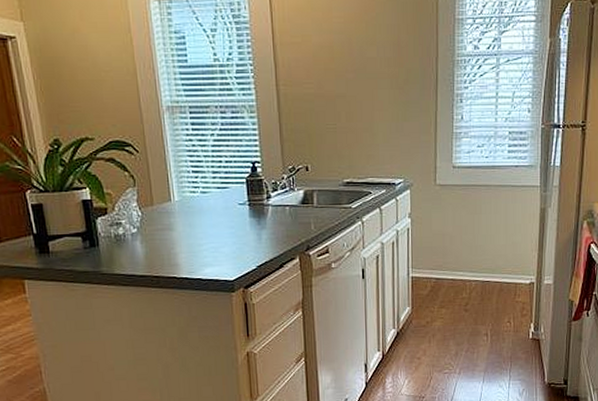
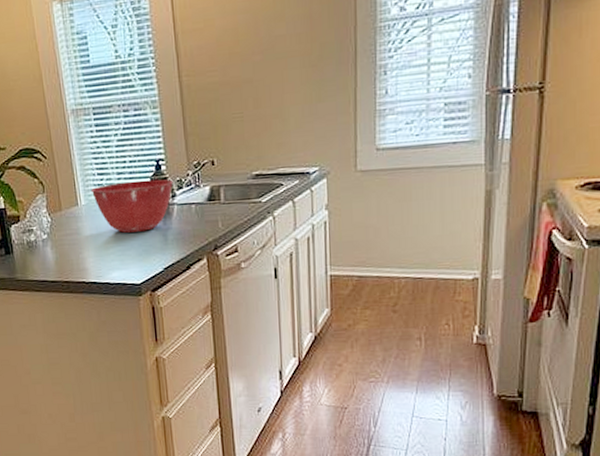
mixing bowl: none [184,180,269,230] -> present [90,179,173,233]

